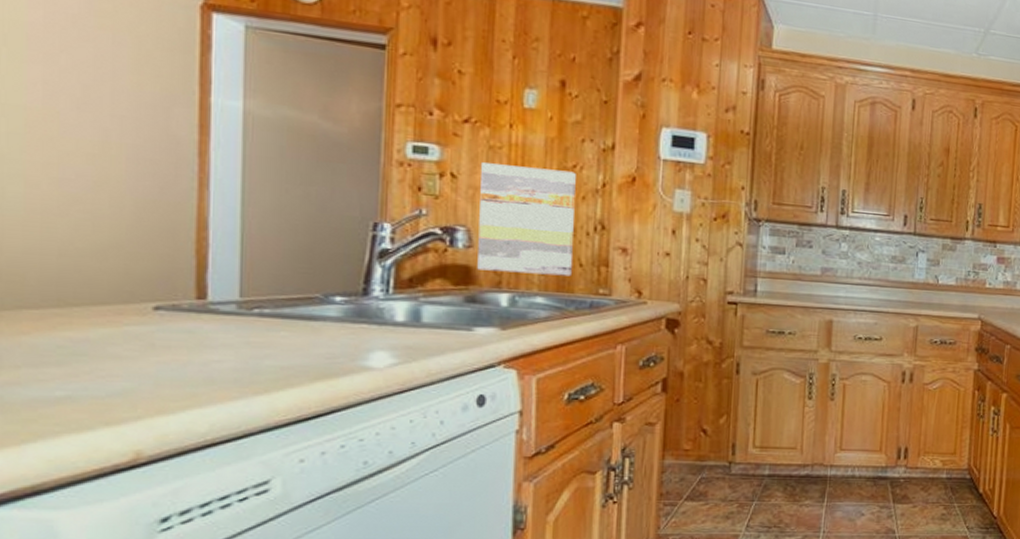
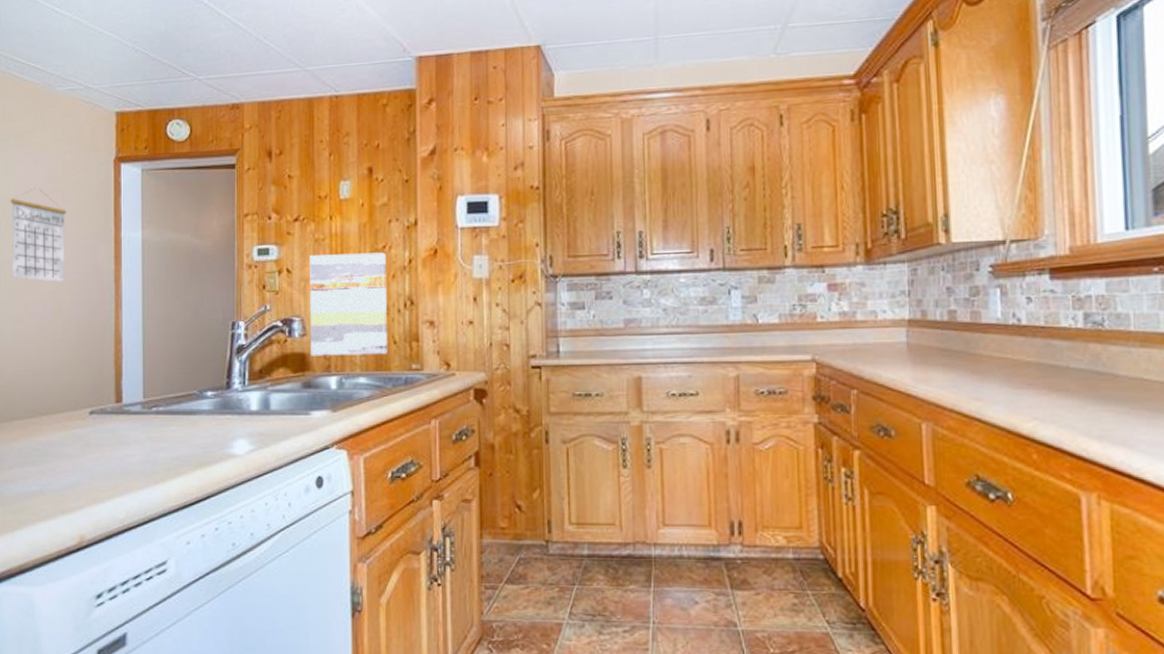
calendar: none [18,17,119,146] -> present [10,187,66,283]

